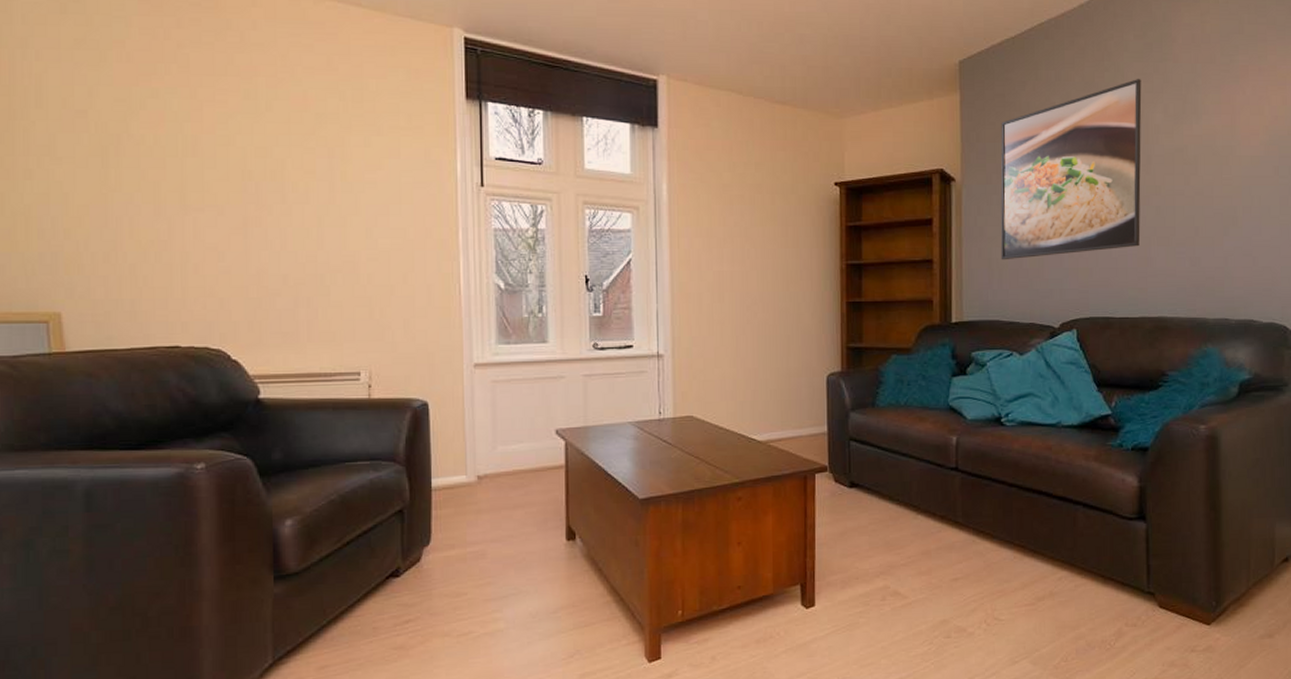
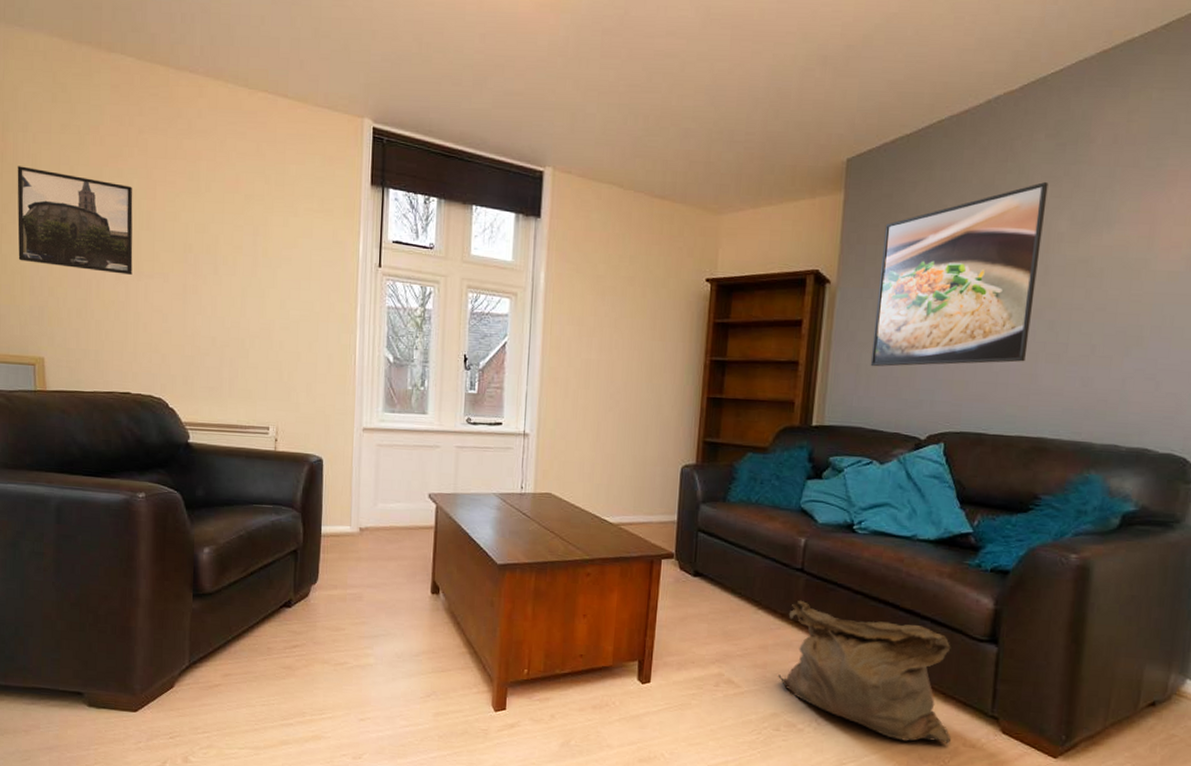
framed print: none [15,88,176,209] -> present [17,166,133,275]
bag: none [944,499,1114,630] -> present [778,600,951,745]

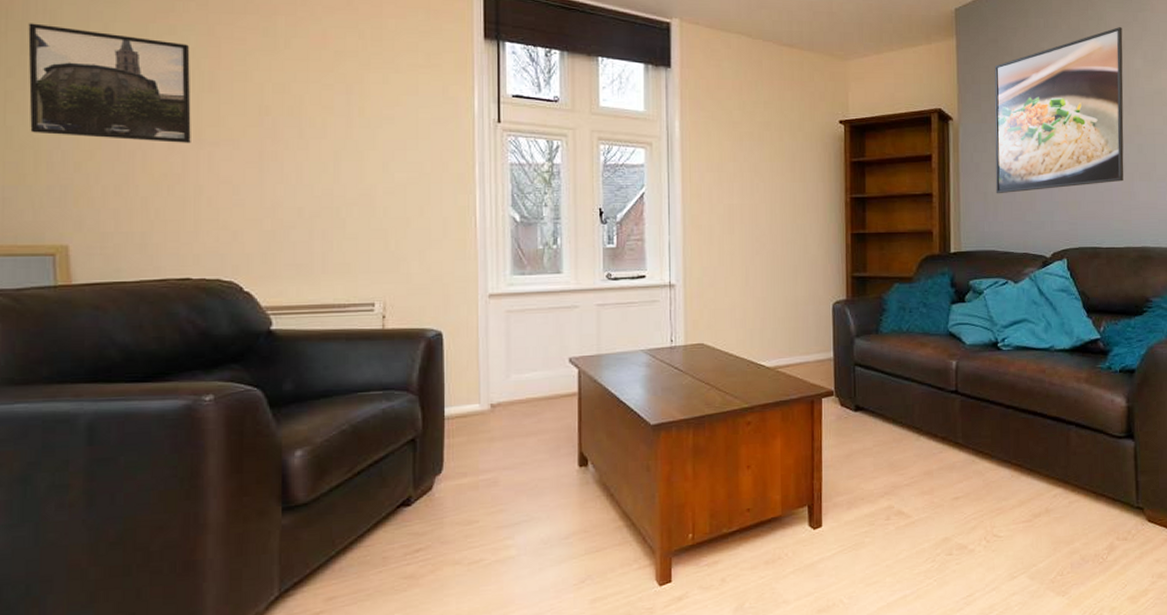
bag: present [778,600,951,745] -> none [945,421,1106,545]

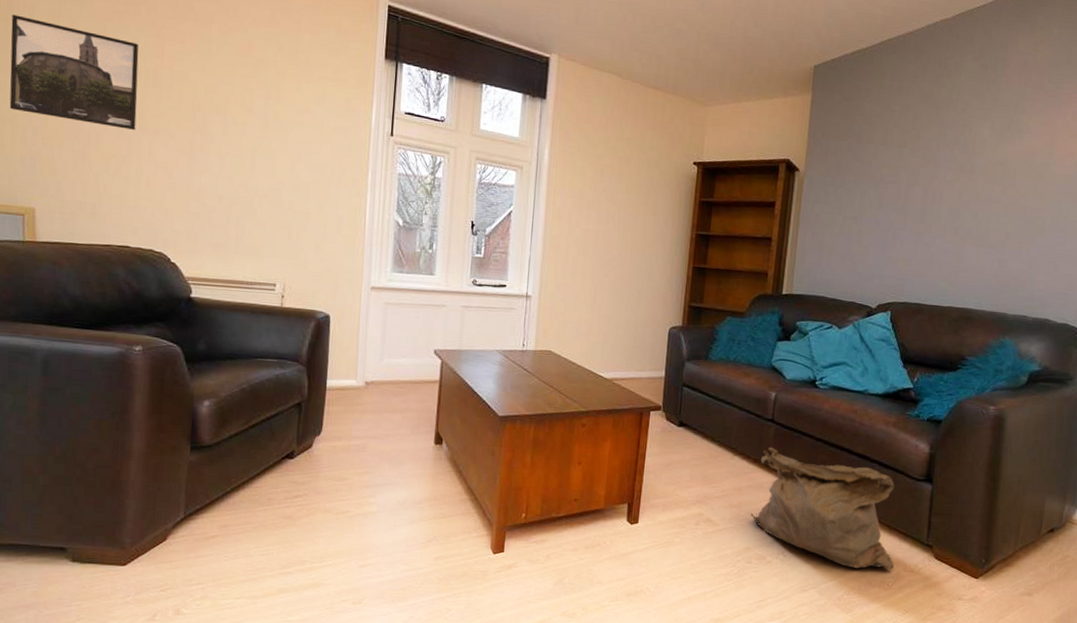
bag: none [945,421,1106,545] -> present [751,446,895,571]
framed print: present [994,27,1124,194] -> none [831,96,974,245]

